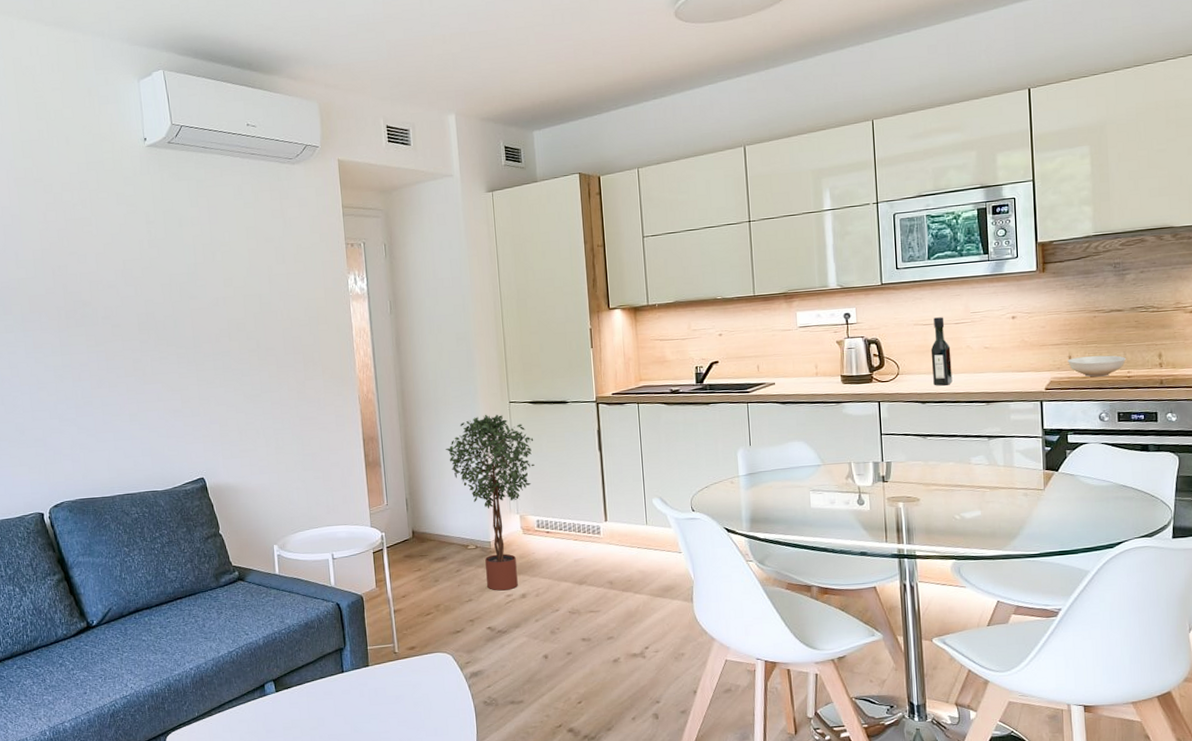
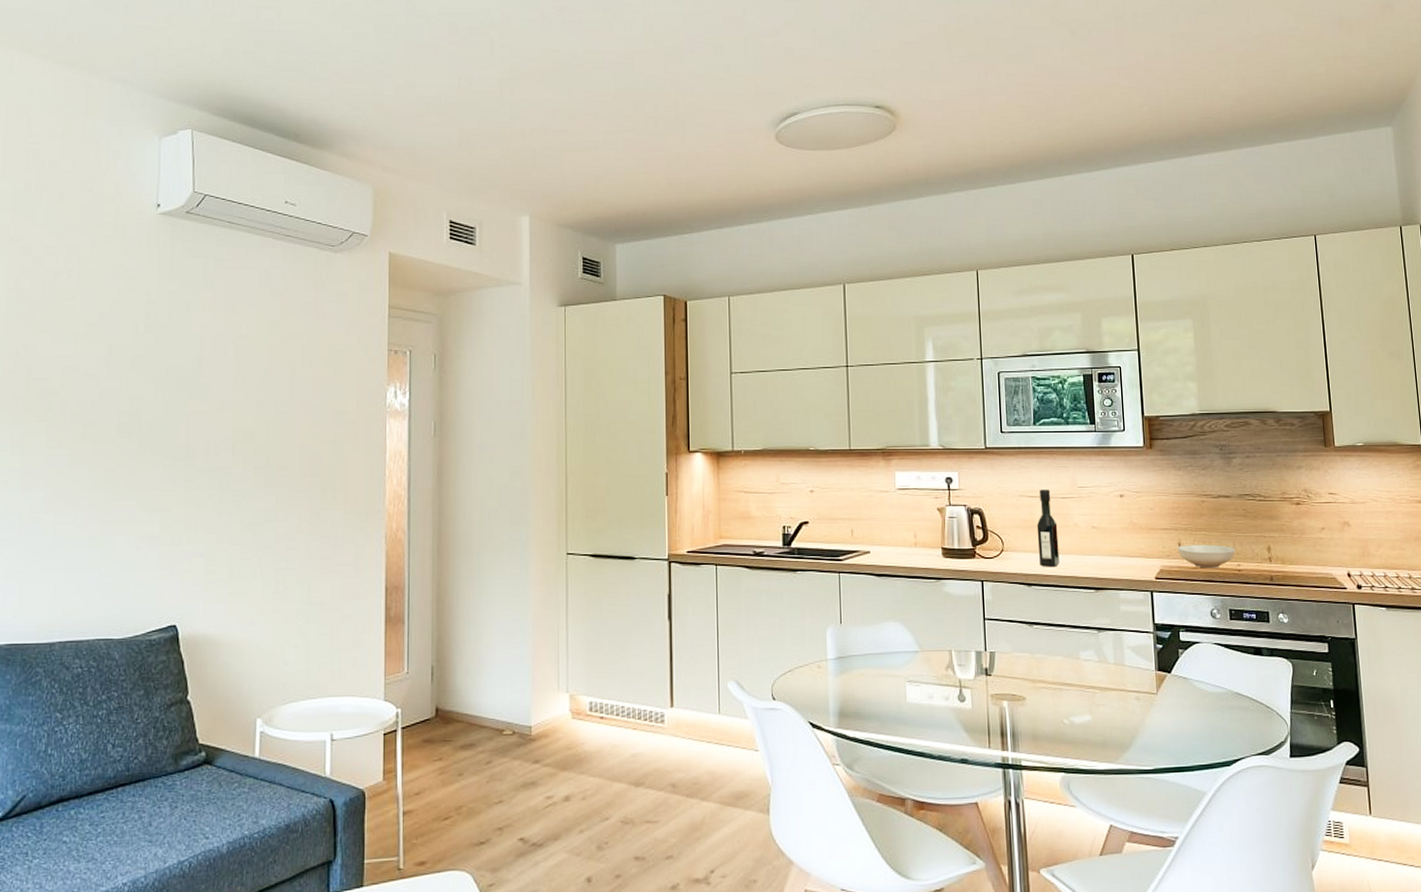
potted tree: present [446,414,535,591] -> none [486,566,593,791]

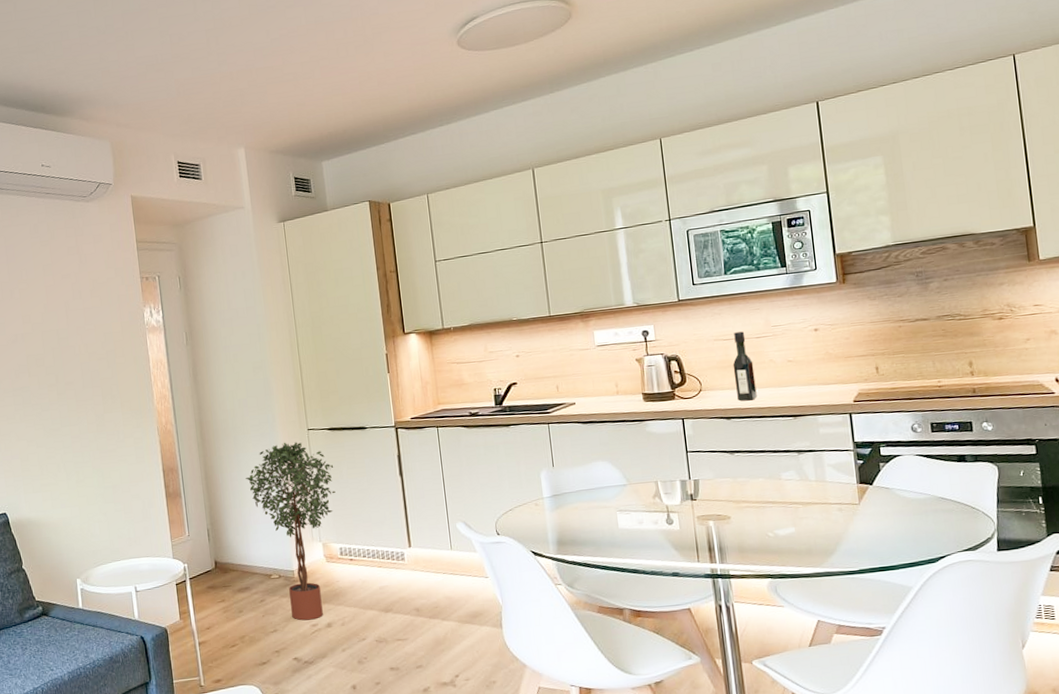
potted tree: none [486,566,593,791] -> present [246,442,336,621]
bowl: present [1177,545,1235,568] -> none [875,365,935,388]

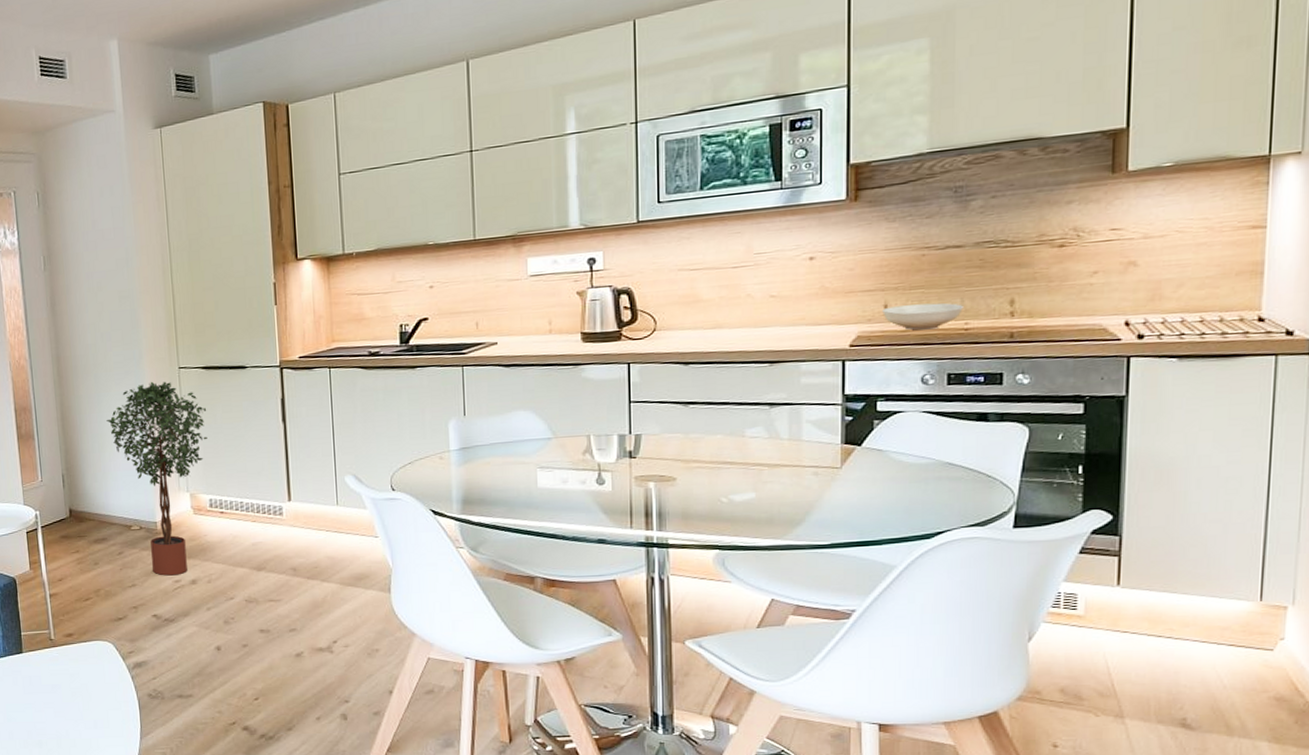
bottle: present [733,331,757,401] -> none [698,260,726,344]
bowl: none [875,365,935,388] -> present [882,303,963,331]

